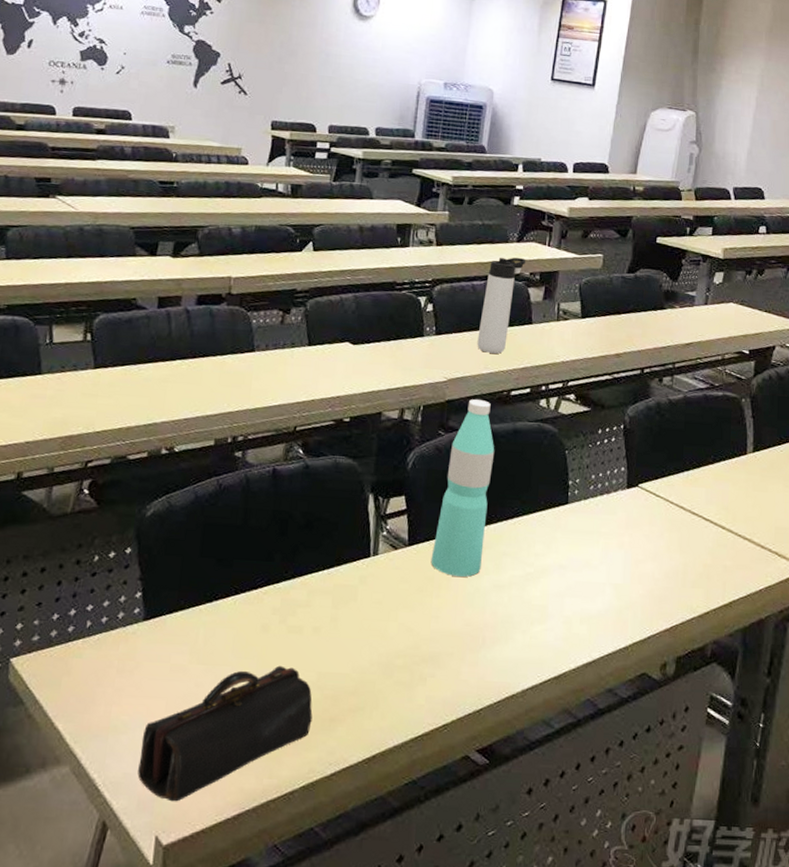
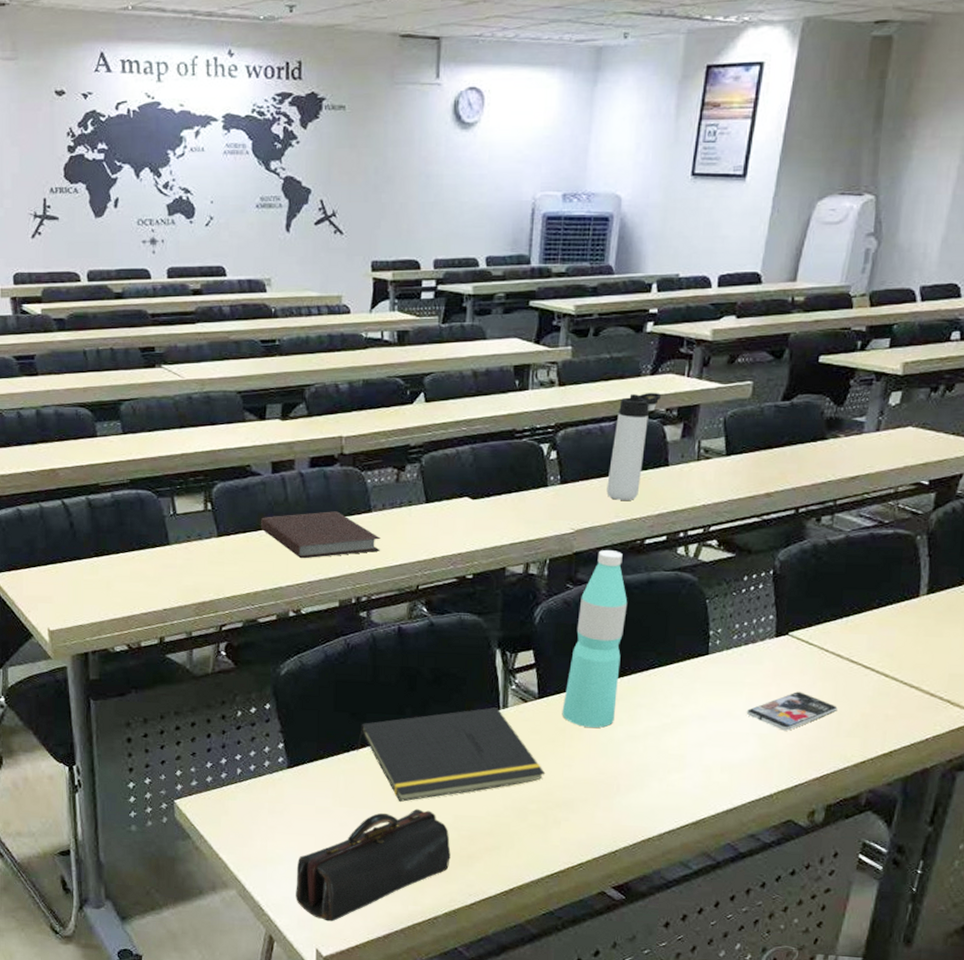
notebook: none [140,348,263,395] -> present [260,511,381,559]
notepad: none [219,554,413,658] -> present [355,707,546,802]
smartphone: none [602,542,683,581] -> present [746,691,838,731]

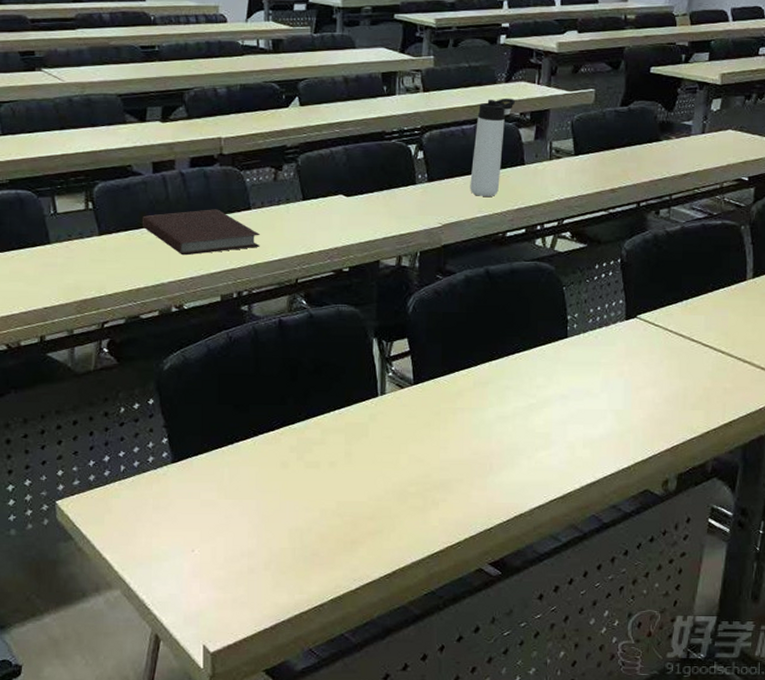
pencil case: present [295,808,451,922] -> none [182,497,335,616]
notepad: present [355,707,546,802] -> none [239,394,423,491]
water bottle: present [562,550,628,728] -> none [436,243,493,410]
smartphone: present [746,691,838,731] -> none [603,369,683,406]

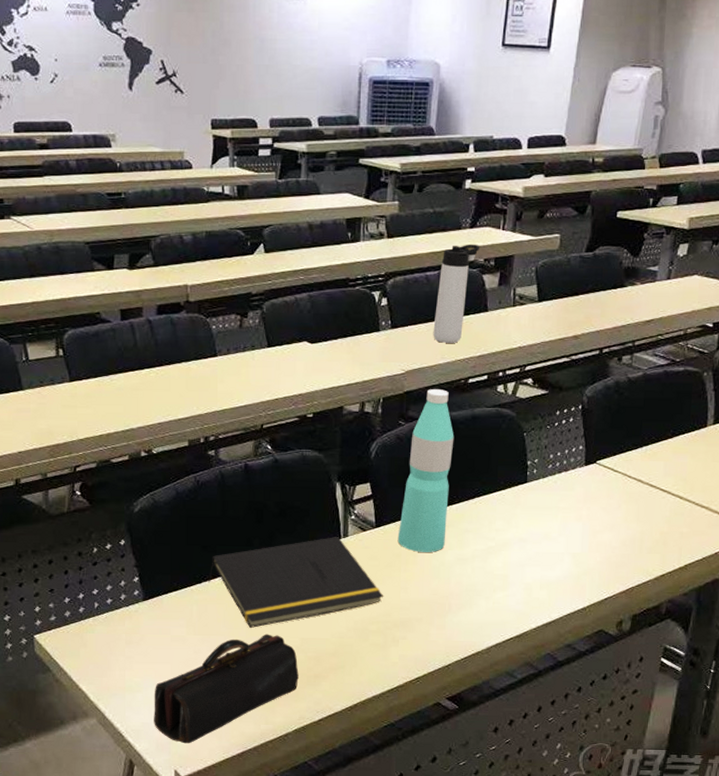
notebook: present [141,209,261,256] -> none [111,356,227,402]
pencil case: none [182,497,335,616] -> present [154,634,299,744]
notepad: none [239,394,423,491] -> present [207,537,384,628]
water bottle: none [436,243,493,410] -> present [397,389,454,552]

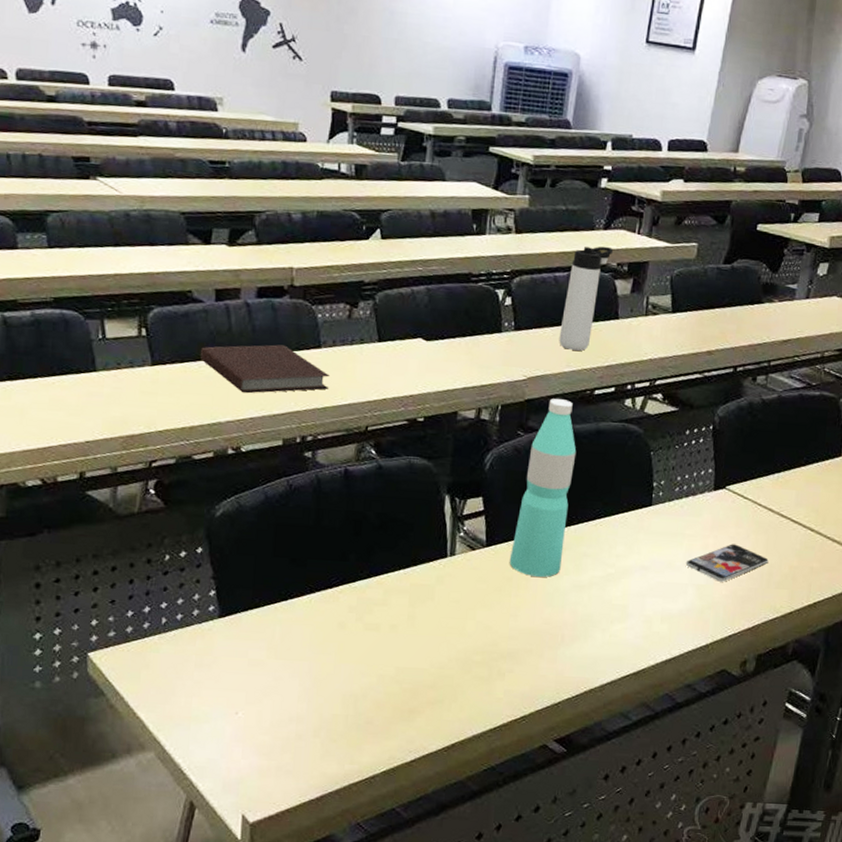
notebook: none [111,356,227,402] -> present [199,344,331,394]
pencil case: present [154,634,299,744] -> none [221,661,392,785]
notepad: present [207,537,384,628] -> none [294,555,491,654]
smartphone: none [561,514,640,550] -> present [685,544,769,582]

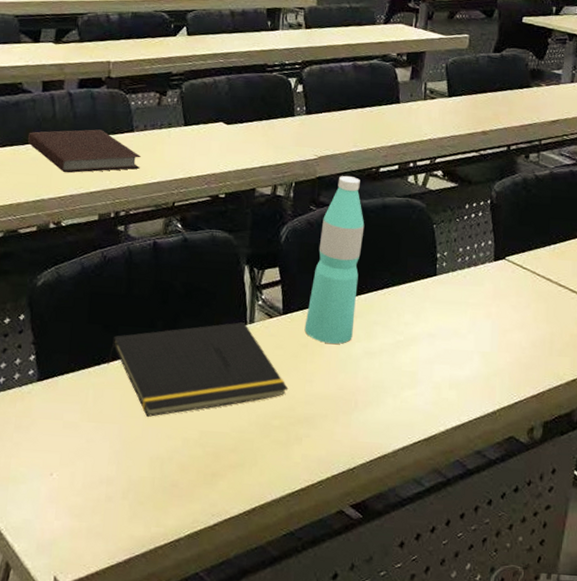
notepad: none [294,555,491,654] -> present [106,322,289,417]
thermos bottle: present [559,246,613,351] -> none [346,38,392,132]
smartphone: present [685,544,769,582] -> none [470,312,550,349]

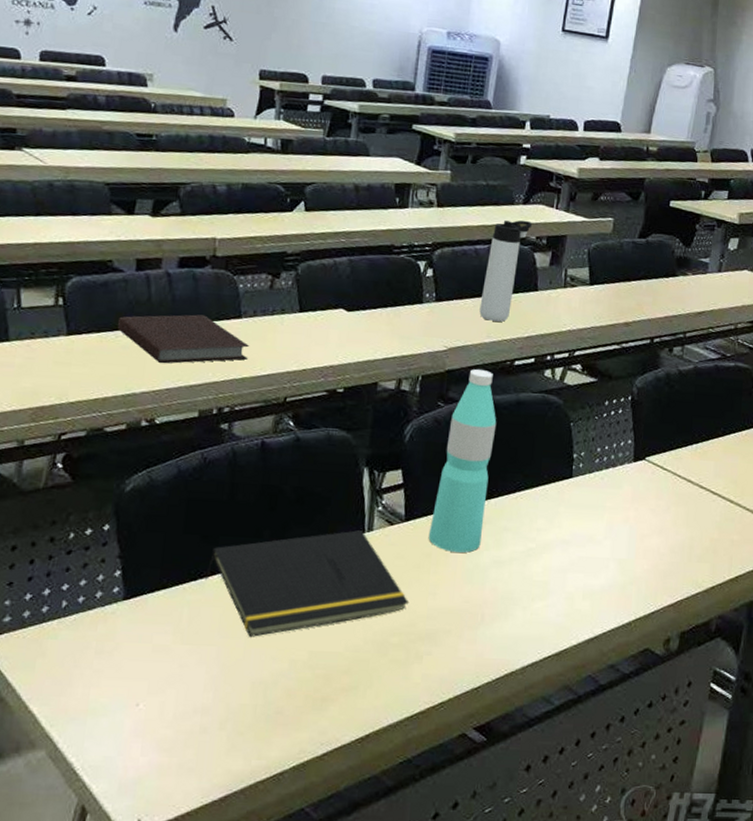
thermos bottle: none [346,38,392,132] -> present [479,220,532,322]

